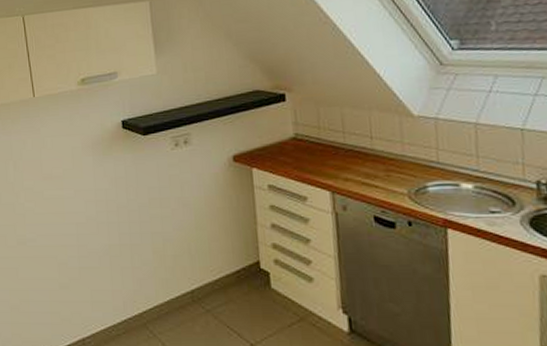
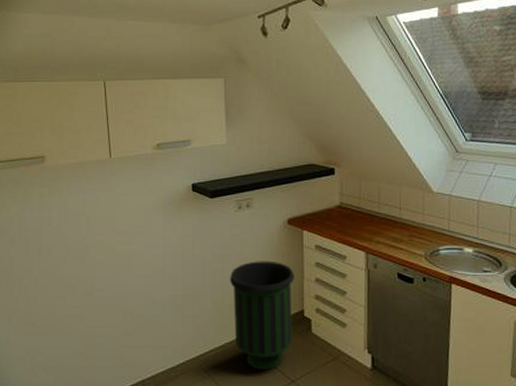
trash can: none [171,204,249,331] -> present [230,261,295,370]

